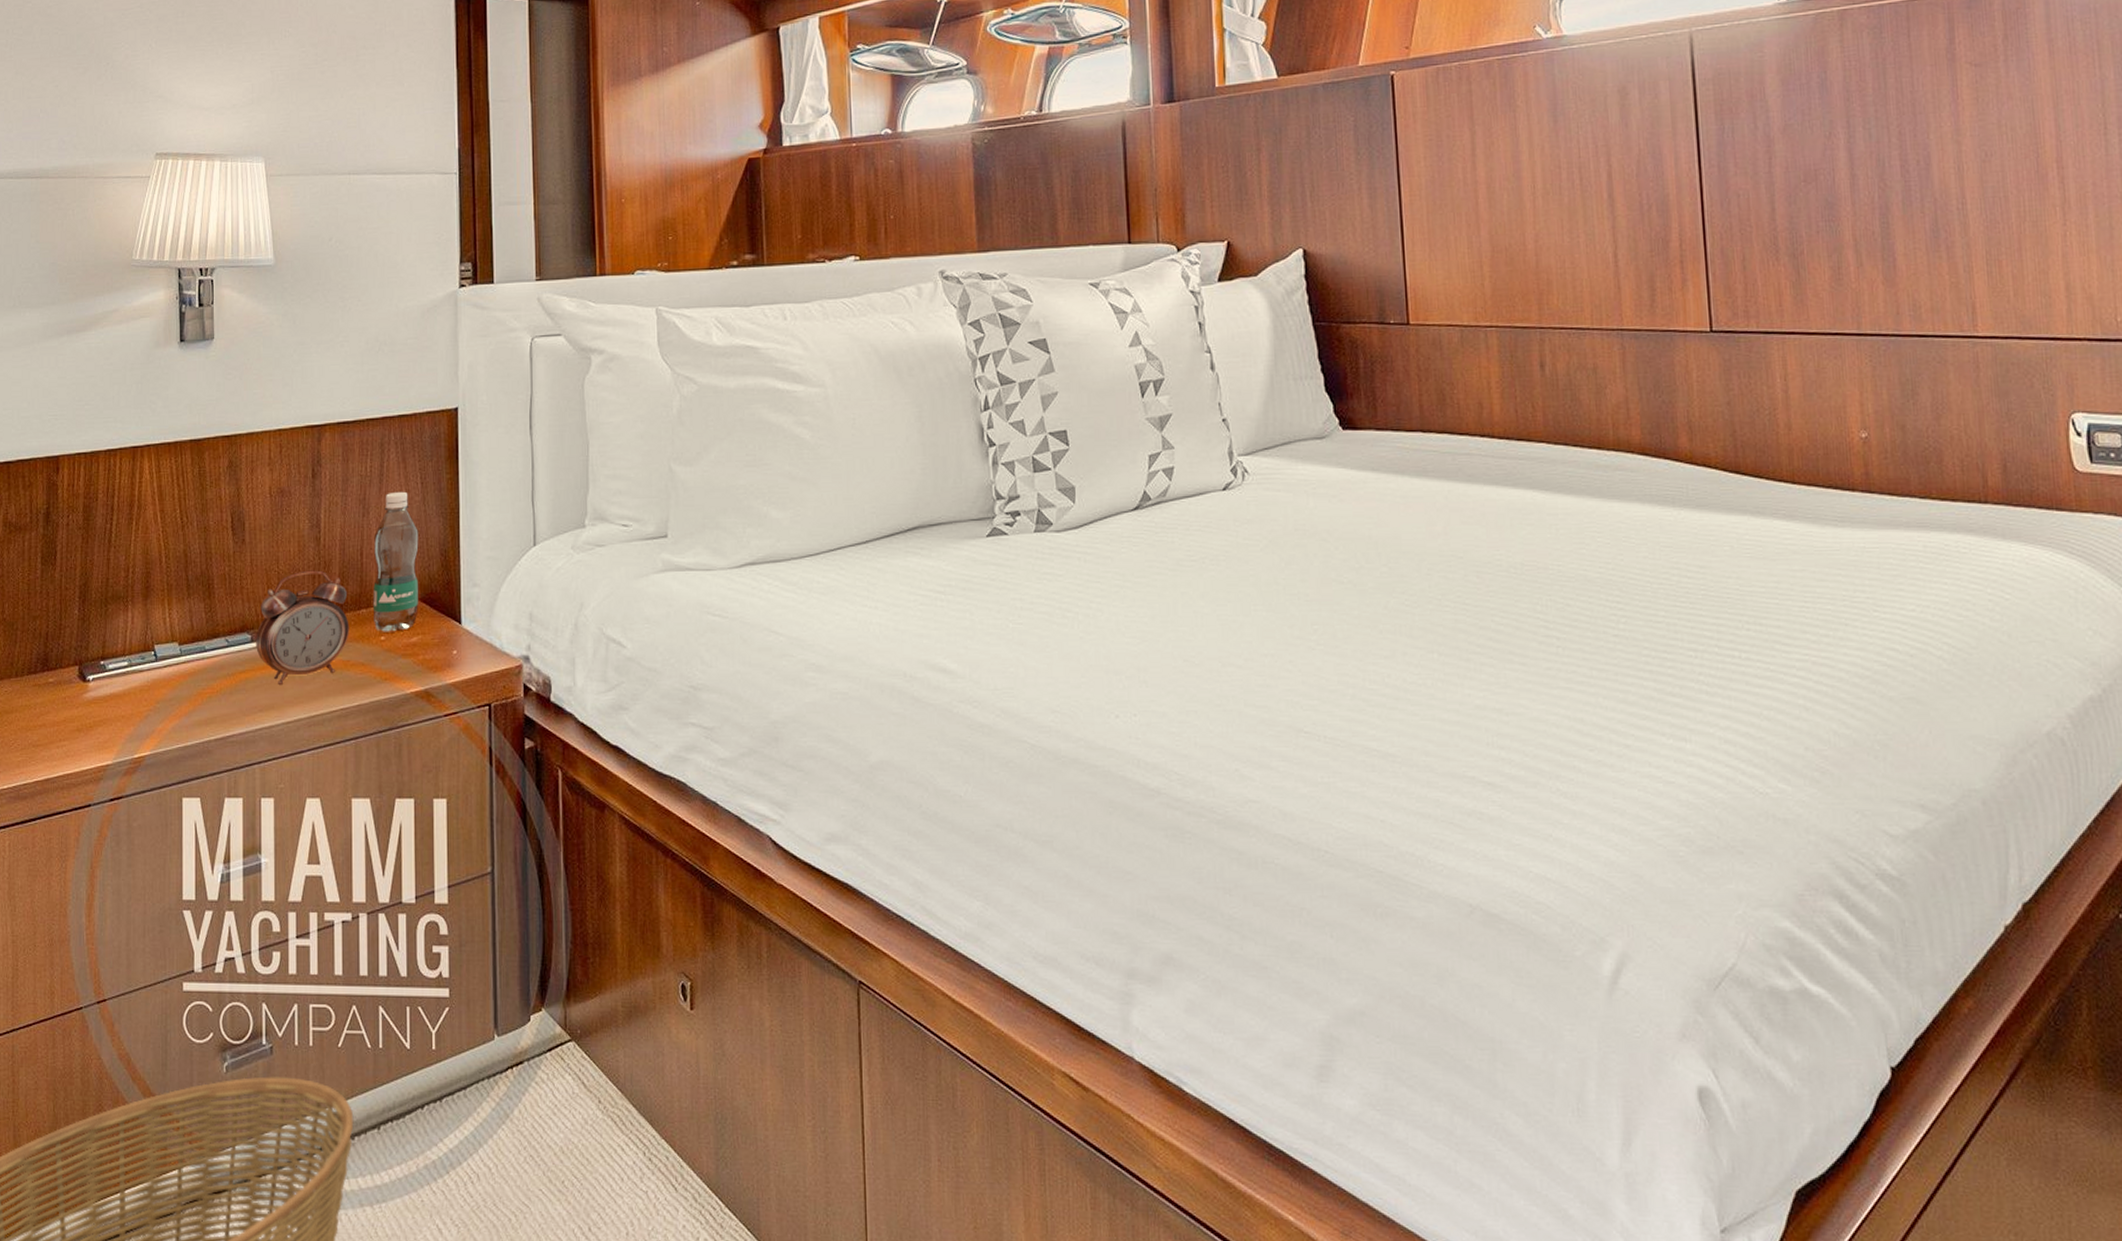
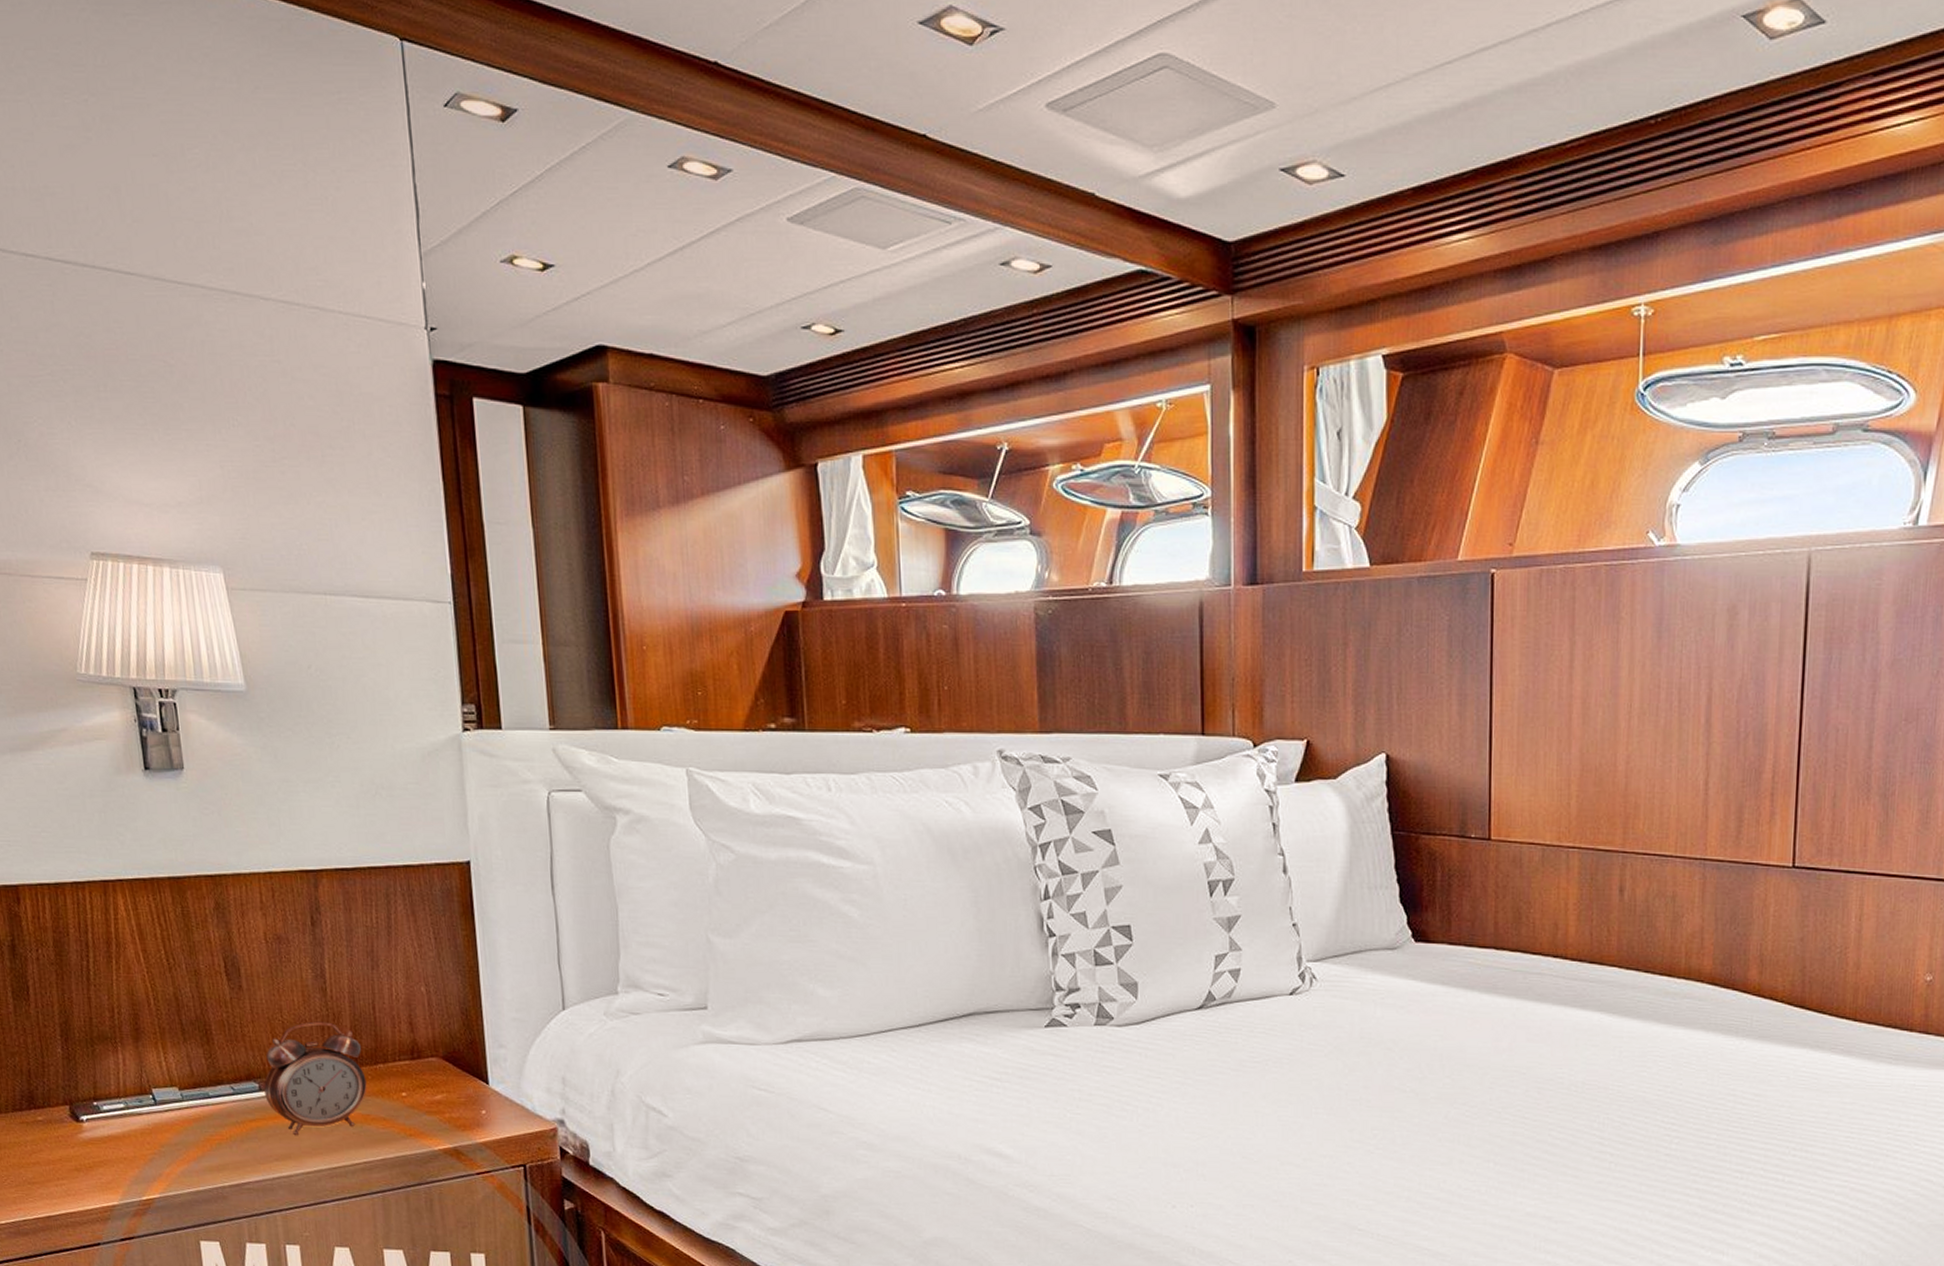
bottle: present [372,491,419,632] -> none [386,945,441,1089]

